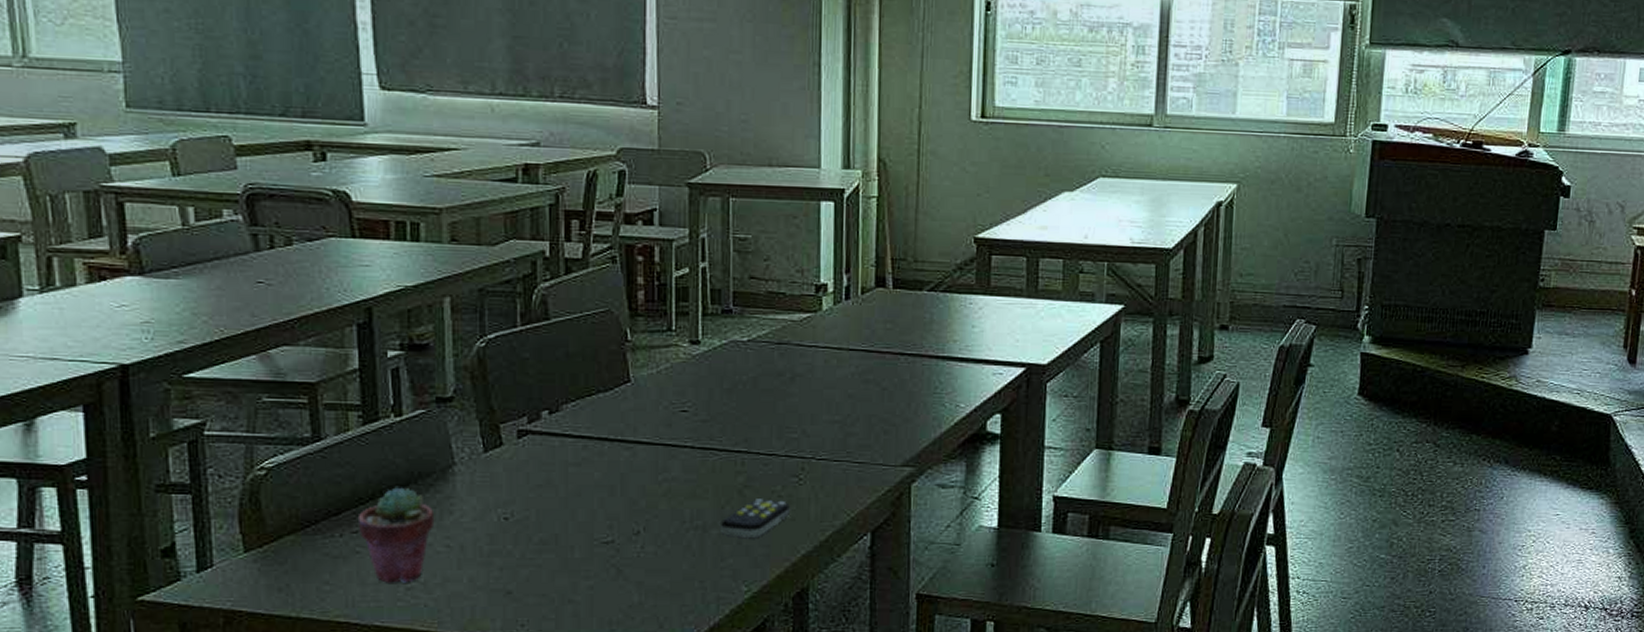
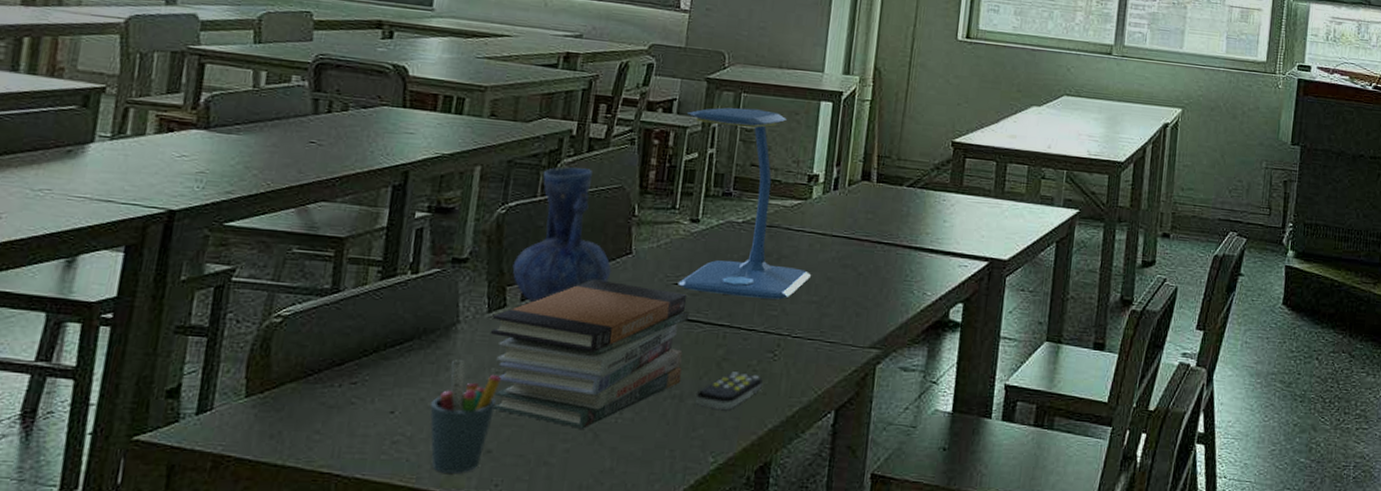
potted succulent: present [357,487,435,583] -> none [357,341,432,436]
pen holder: none [440,503,511,616] -> present [430,360,502,473]
book stack: none [489,411,702,565] -> present [491,279,689,429]
vase: none [503,292,611,440] -> present [512,167,612,303]
desk lamp: none [670,214,830,421] -> present [677,107,811,300]

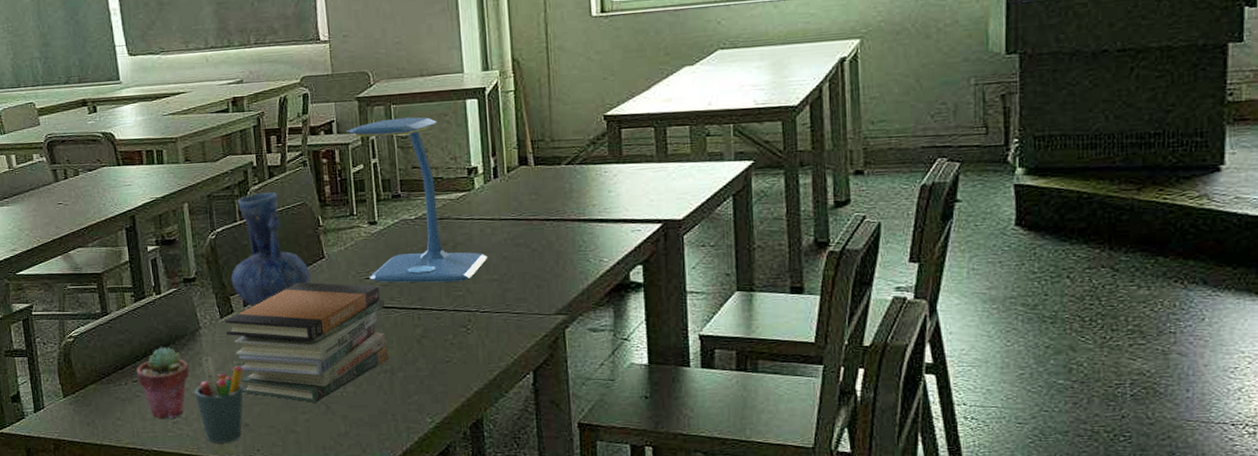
potted succulent: none [357,341,432,436] -> present [136,347,190,419]
remote control: present [696,372,763,410] -> none [405,346,461,378]

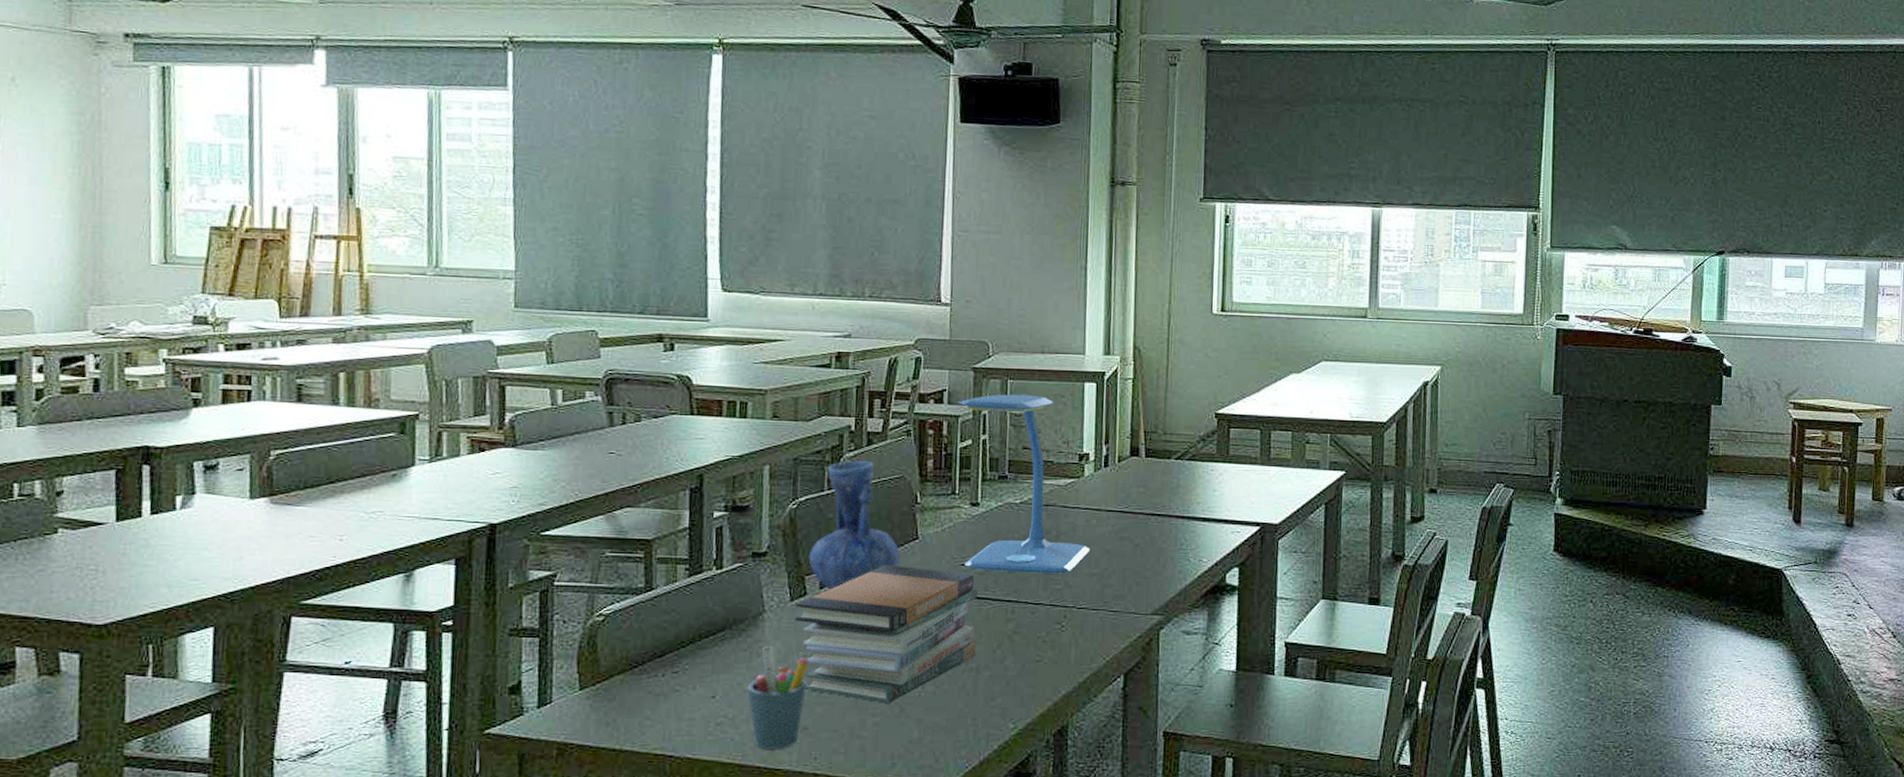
potted succulent: present [136,347,190,419] -> none [678,632,745,719]

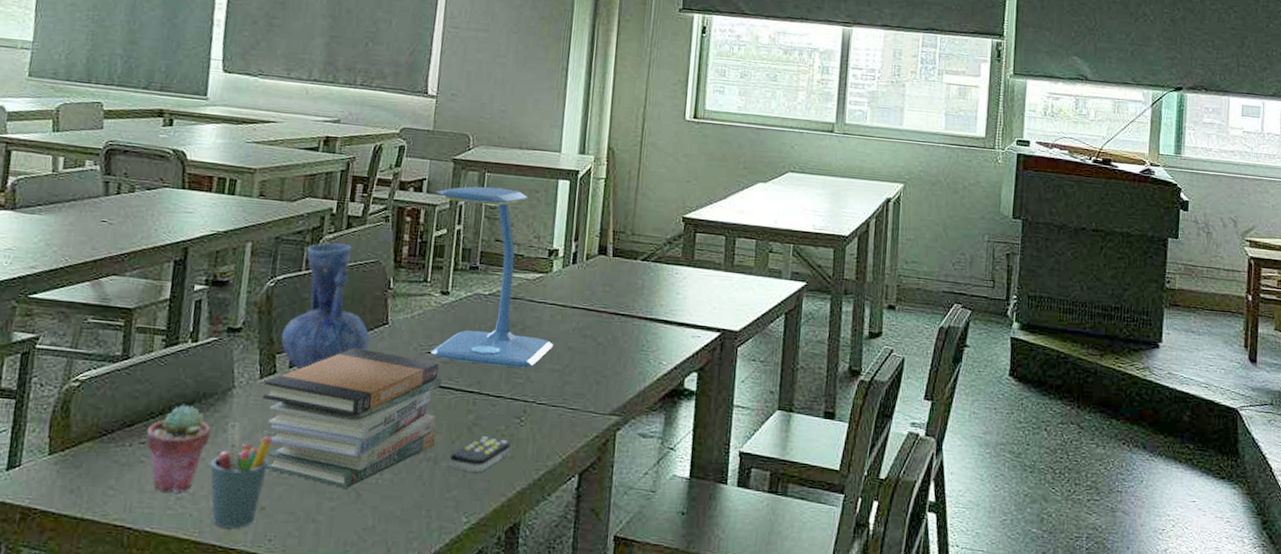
potted succulent: none [678,632,745,719] -> present [146,404,211,493]
remote control: none [992,644,1053,679] -> present [449,436,511,472]

